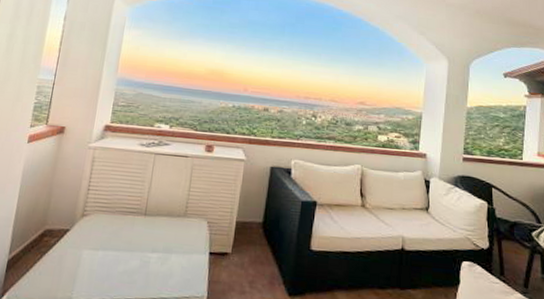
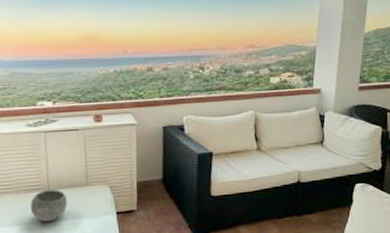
bowl: none [121,214,162,251] -> present [30,189,68,222]

